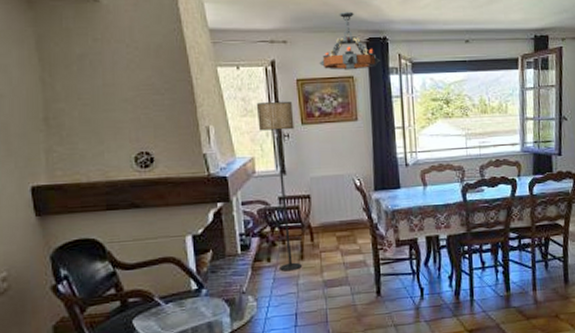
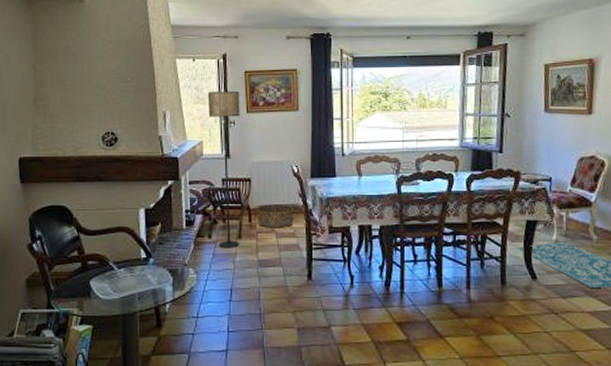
basket: none [318,220,359,247] -> present [256,204,294,228]
chandelier: present [319,11,381,70] -> none [266,9,324,64]

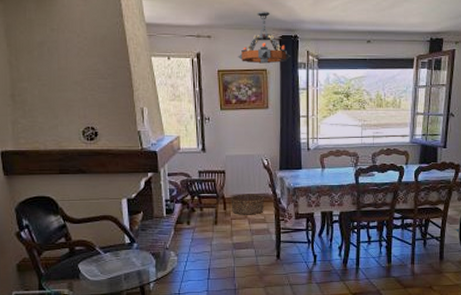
floor lamp: present [207,90,240,248] -> none [183,88,215,233]
chandelier: none [266,9,324,64] -> present [238,11,292,64]

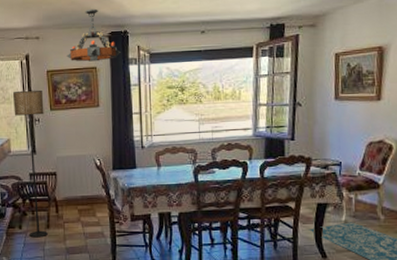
floor lamp: none [183,88,215,233] -> present [12,90,48,238]
basket: present [231,194,264,215] -> none [63,195,98,218]

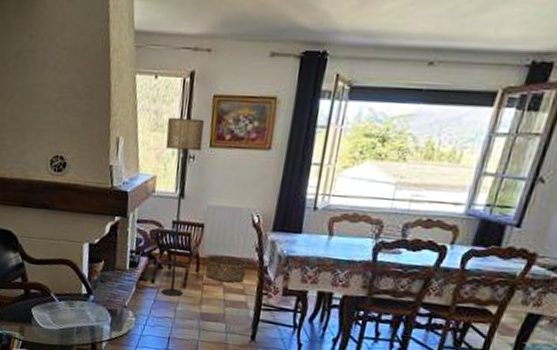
basket: none [63,195,98,218] -> present [205,255,247,282]
chandelier: present [67,8,122,62] -> none [242,16,314,90]

